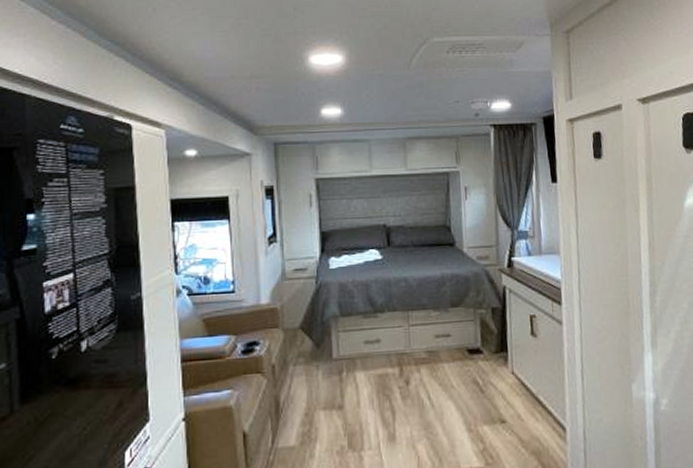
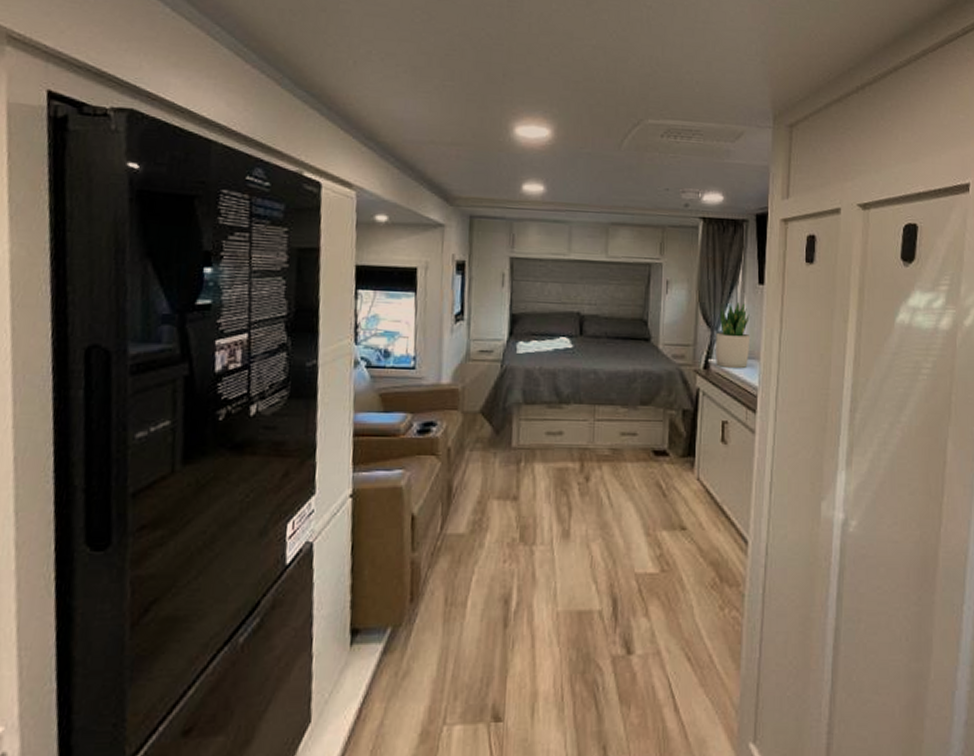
planter: none [516,201,550,265] -> present [716,303,750,369]

